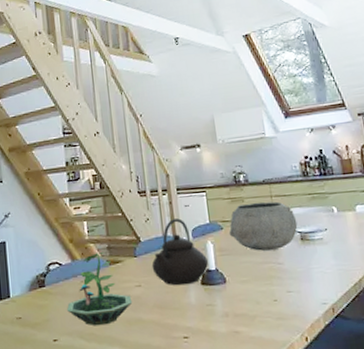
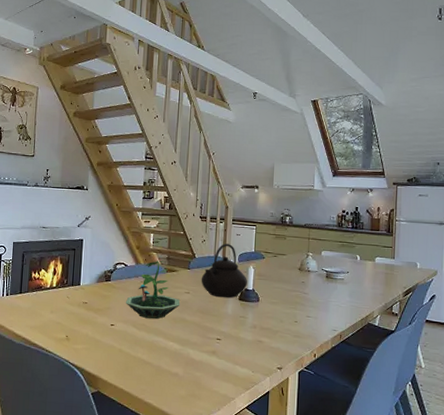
bowl: present [229,201,298,251] -> none [268,241,326,282]

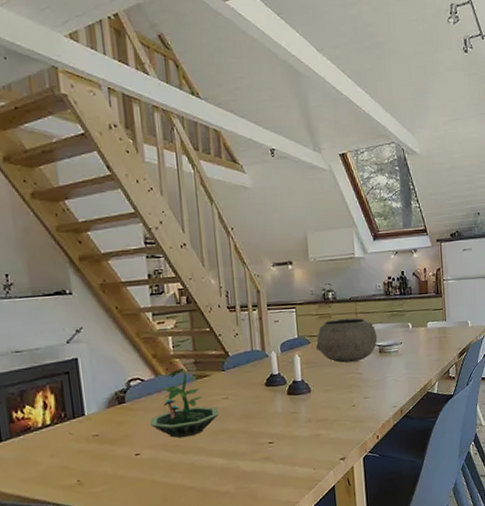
teapot: present [201,244,248,298] -> none [239,333,296,397]
bowl: none [268,241,326,282] -> present [315,318,378,363]

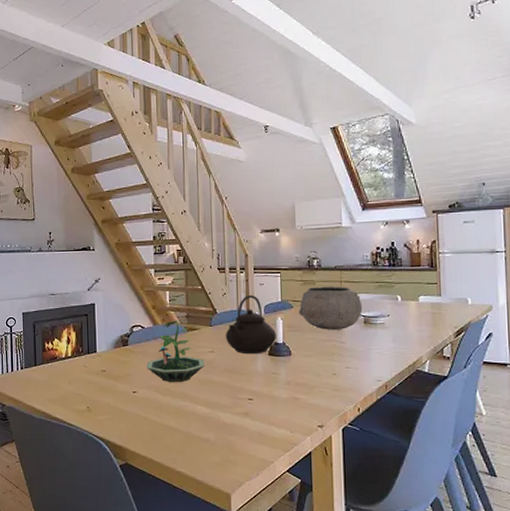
teapot: none [239,333,296,397] -> present [225,295,277,354]

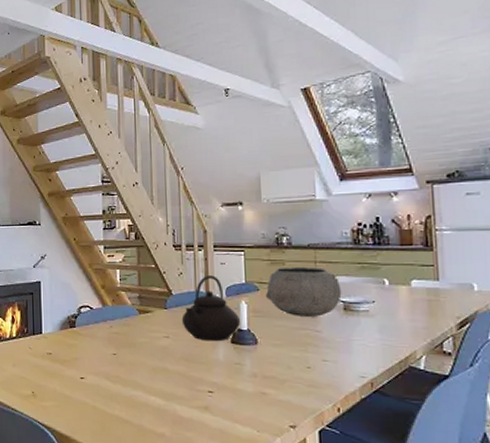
terrarium: present [146,319,205,383] -> none [95,300,160,370]

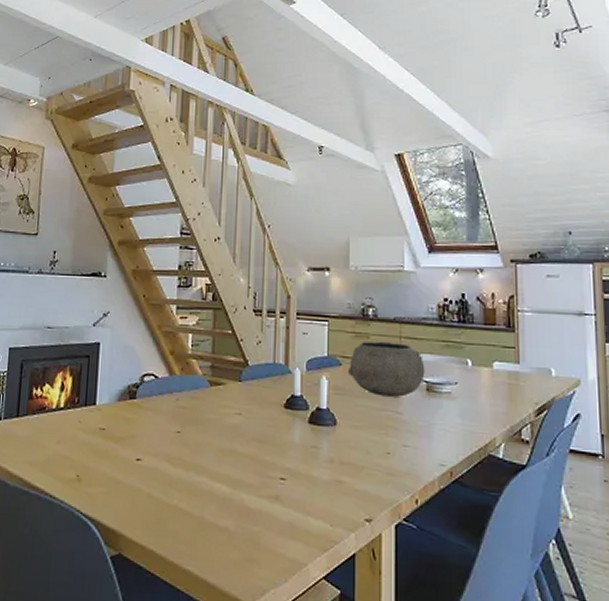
teapot: present [181,275,241,342] -> none [256,346,320,421]

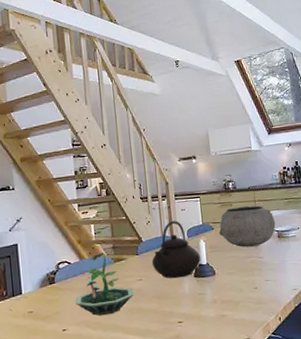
terrarium: none [156,369,230,451] -> present [75,251,134,316]
teapot: none [256,346,320,421] -> present [151,221,201,279]

